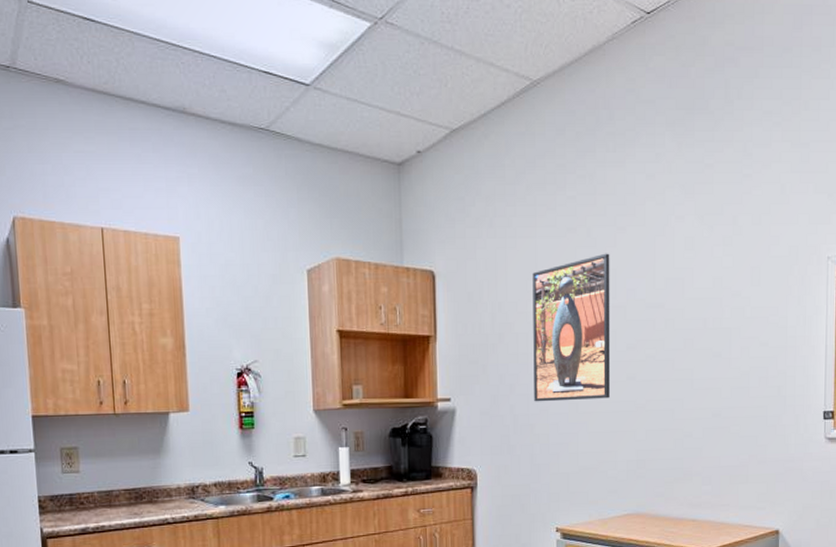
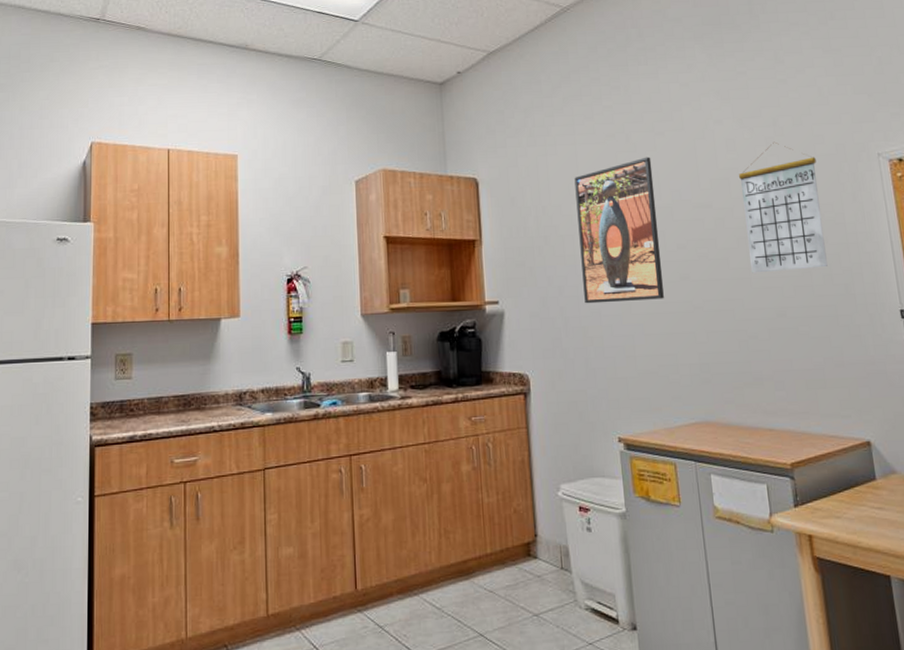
calendar: none [693,241,769,375] -> present [738,141,828,273]

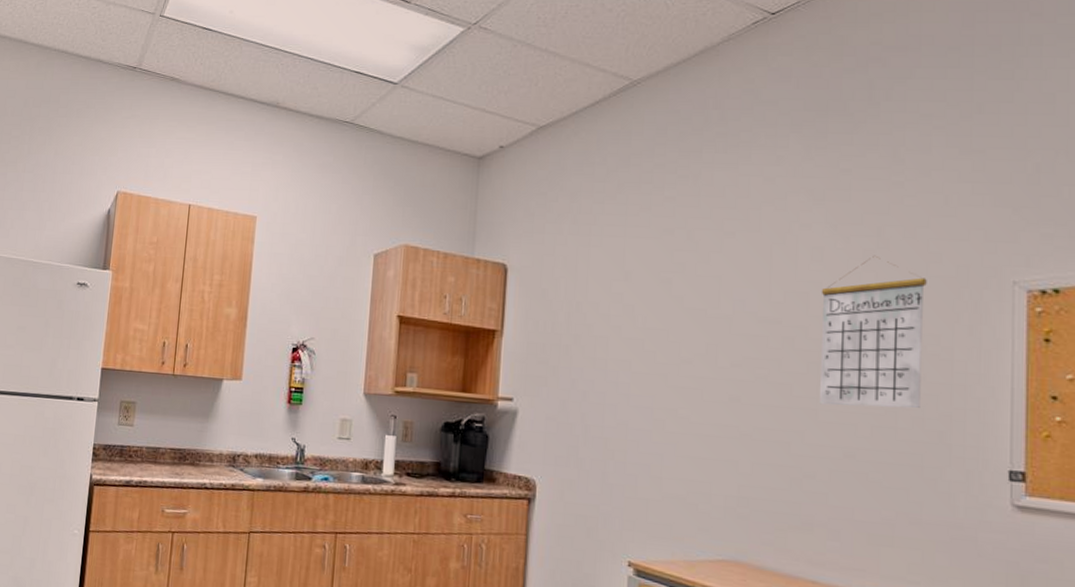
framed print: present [574,157,664,304] -> none [611,258,714,420]

